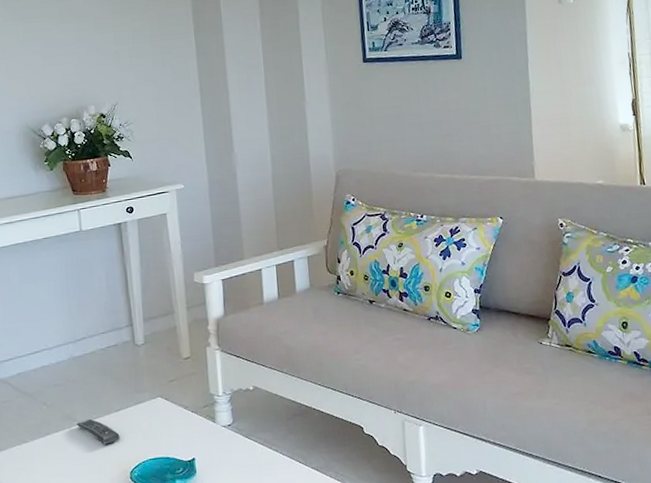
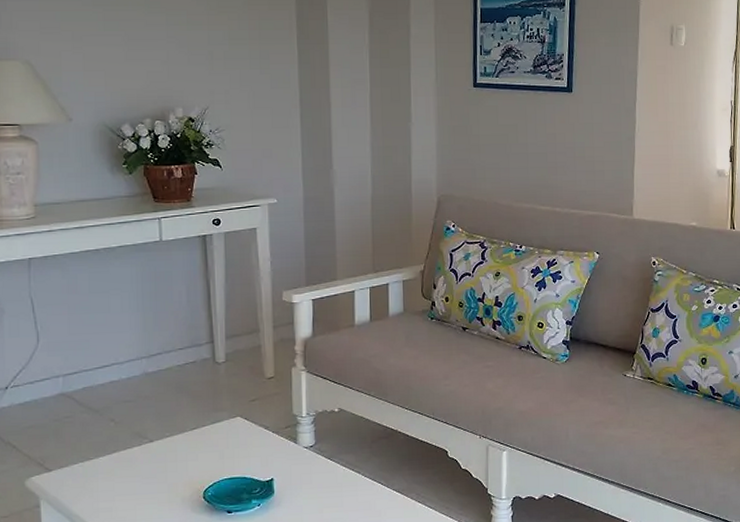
remote control: present [76,418,120,445] -> none [147,436,194,464]

